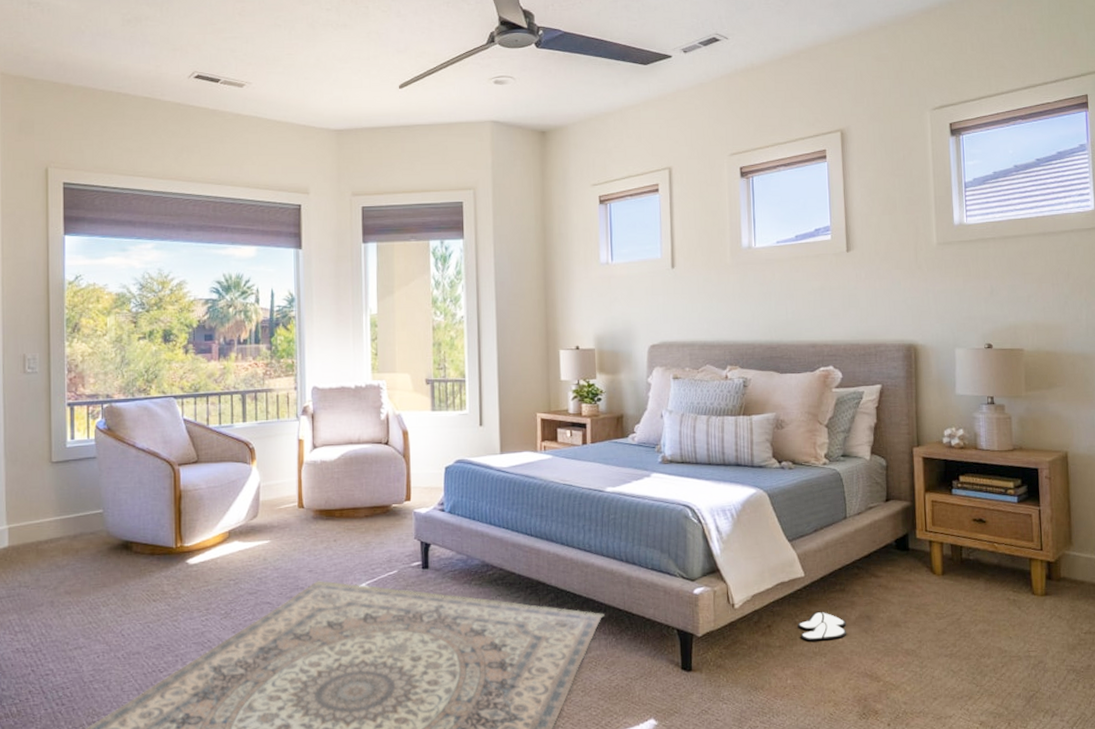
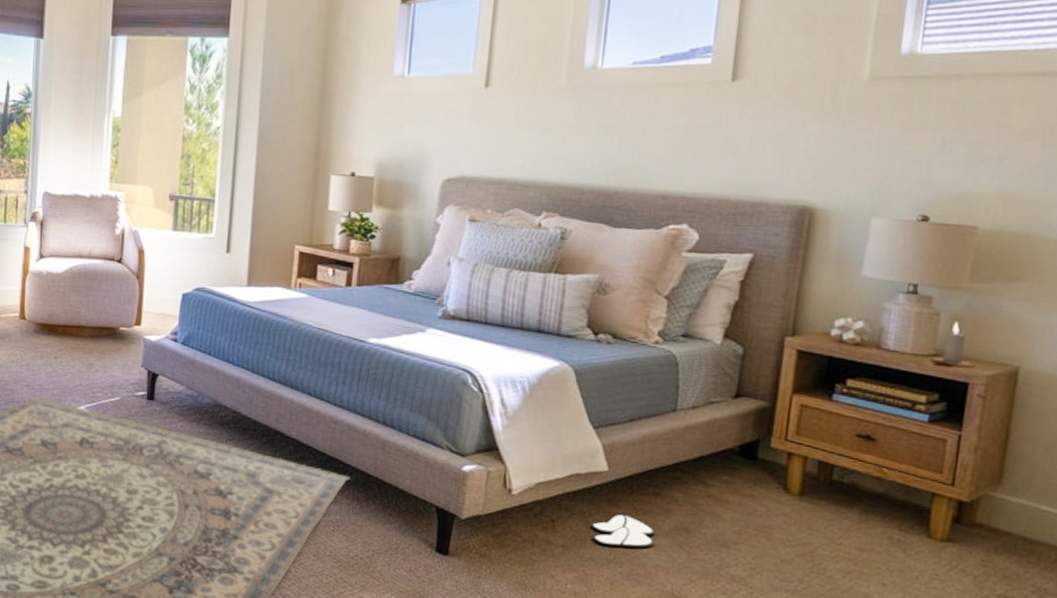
candle: none [1011,422,1040,457] -> present [931,321,976,368]

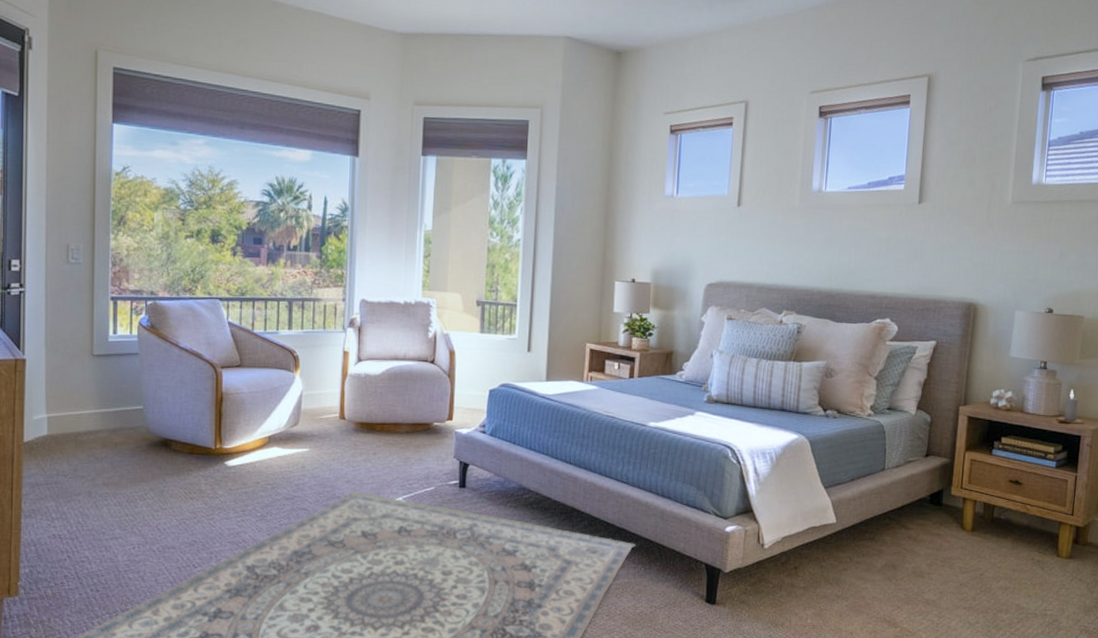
slippers: present [590,513,656,549] -> none [824,557,872,585]

